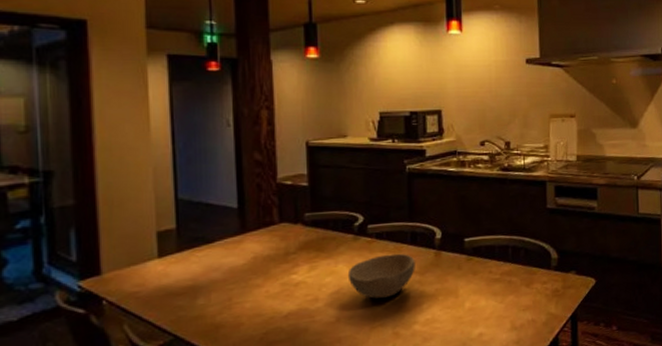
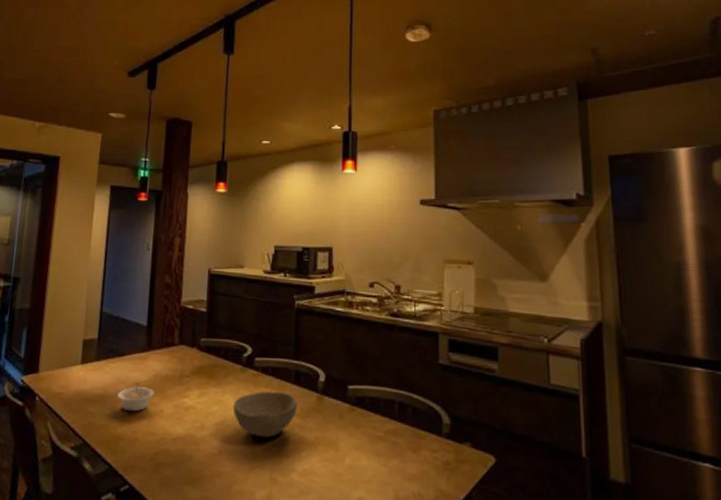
legume: none [211,267,256,298] -> present [117,382,154,412]

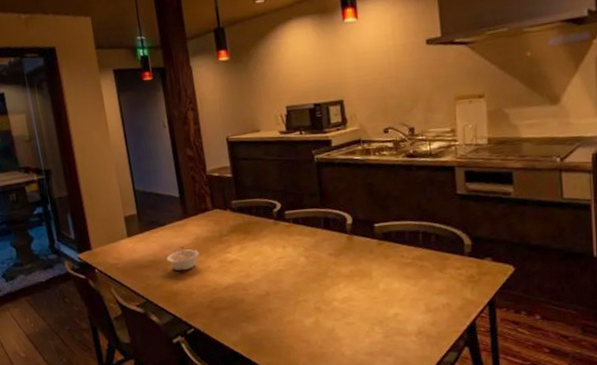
bowl: present [232,391,297,438] -> none [271,237,331,277]

